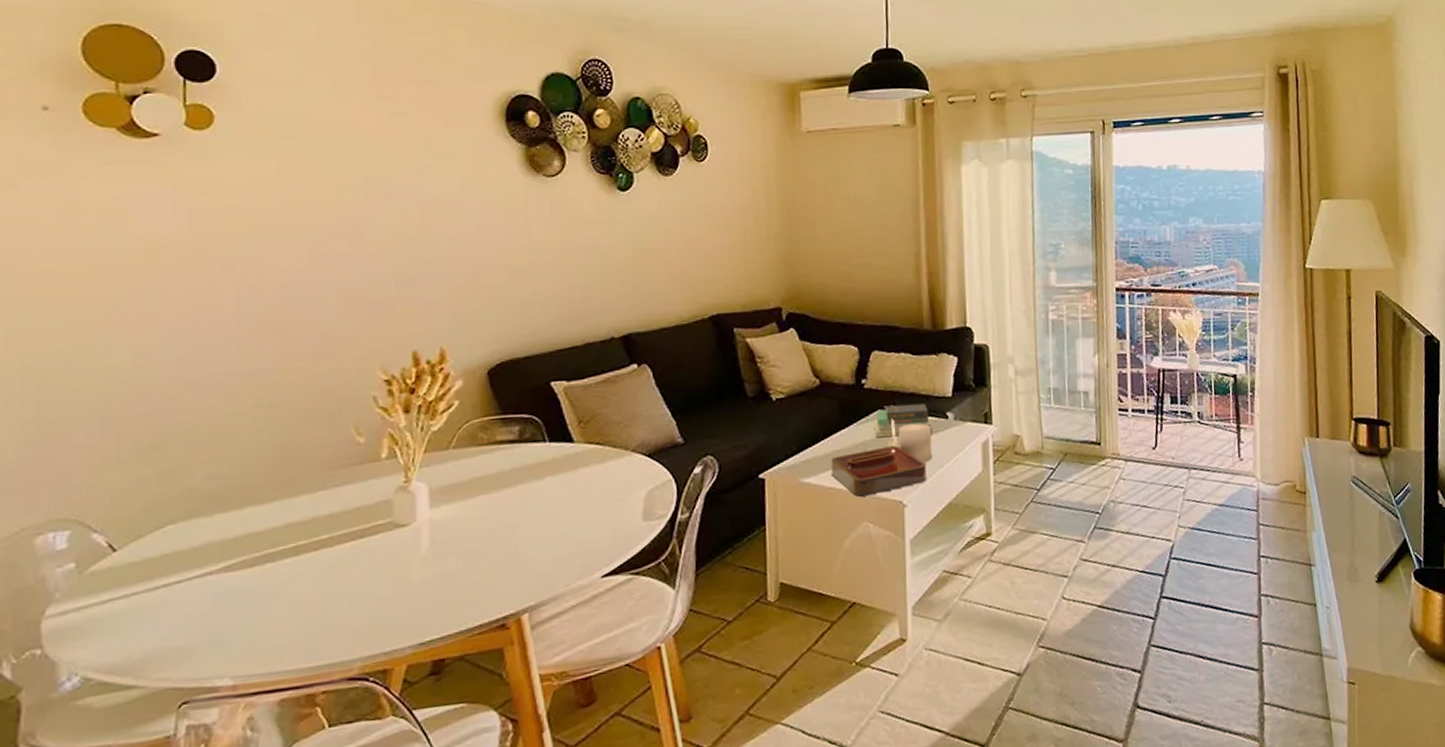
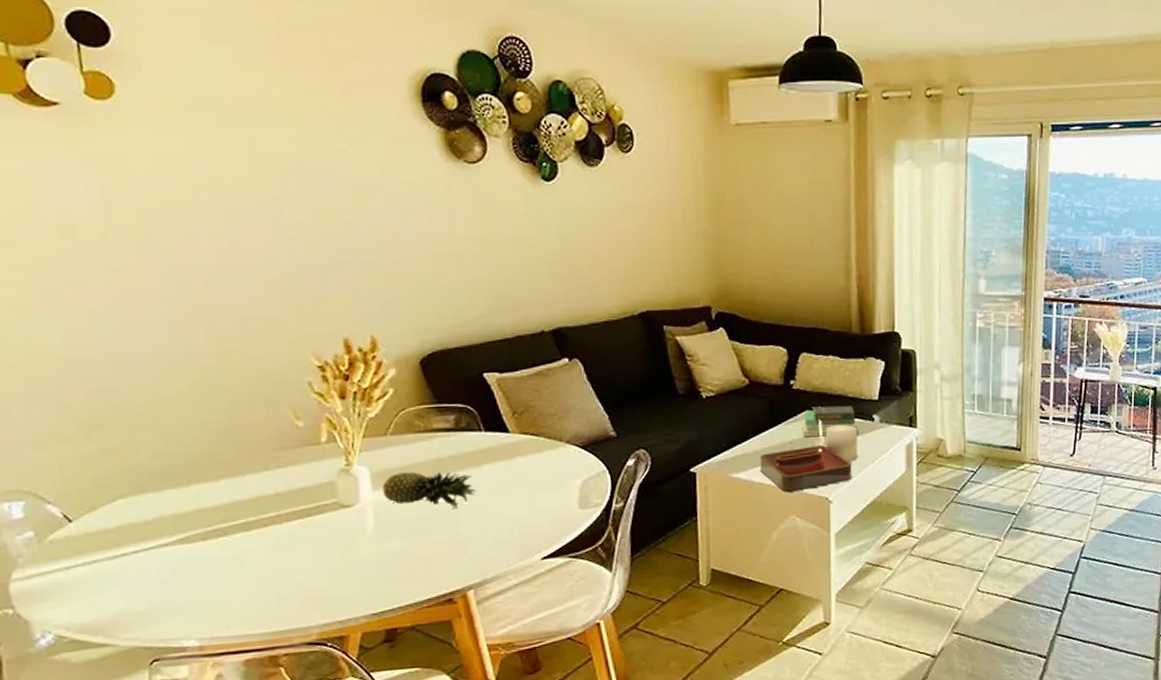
fruit: none [440,486,538,524] -> present [382,472,478,508]

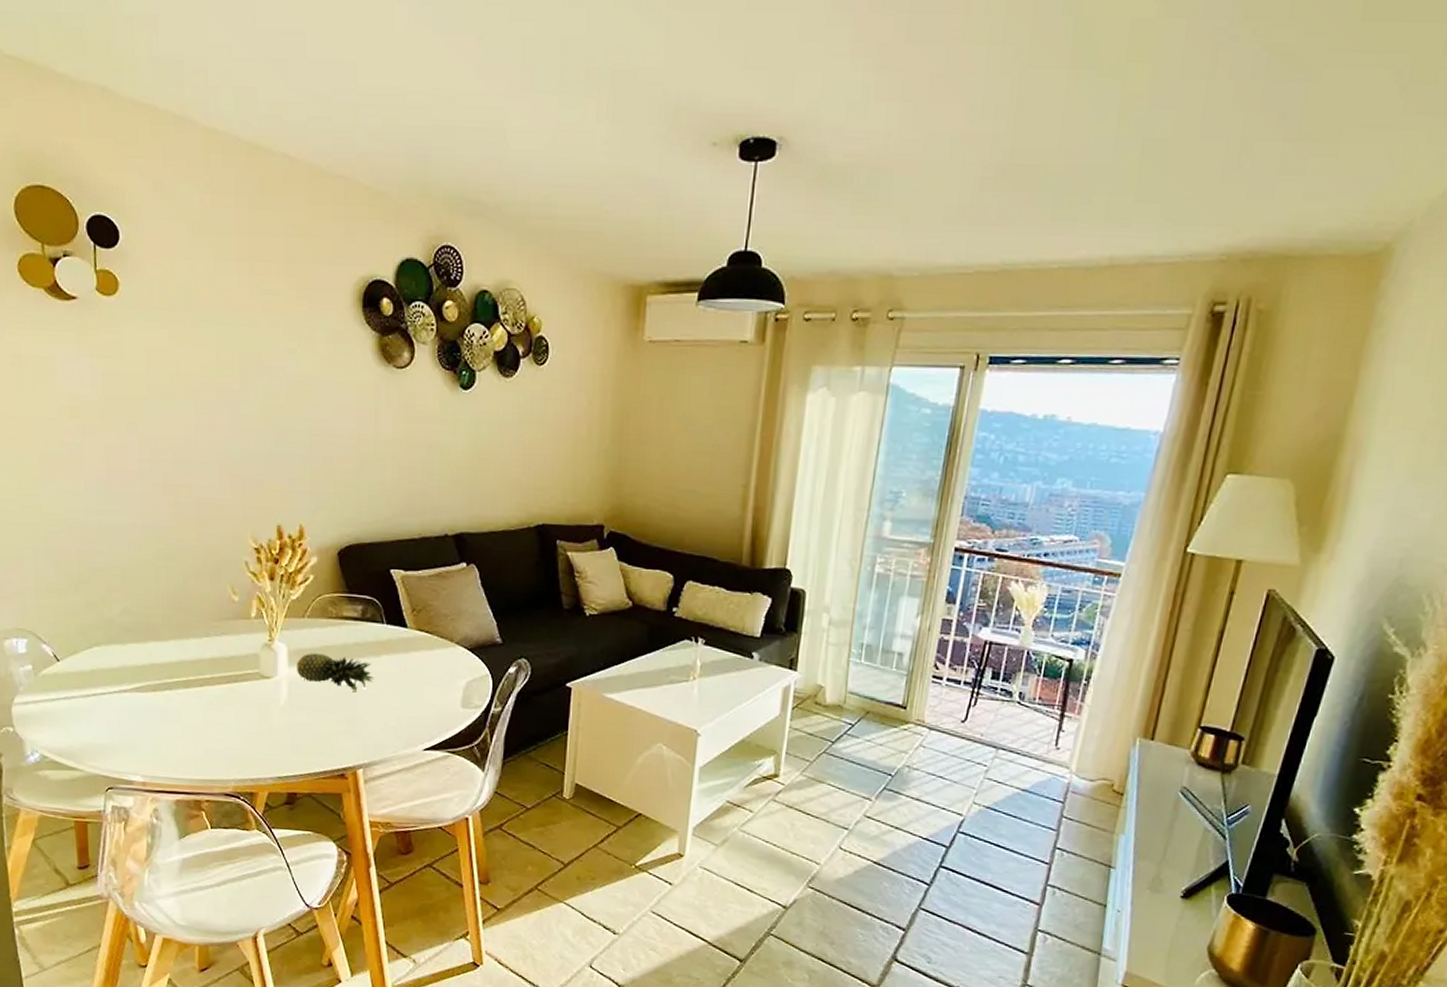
decorative tray: present [760,445,852,492] -> none [634,676,725,720]
books: present [801,405,855,438] -> none [678,637,734,668]
candle: present [825,425,858,462] -> none [701,658,735,698]

